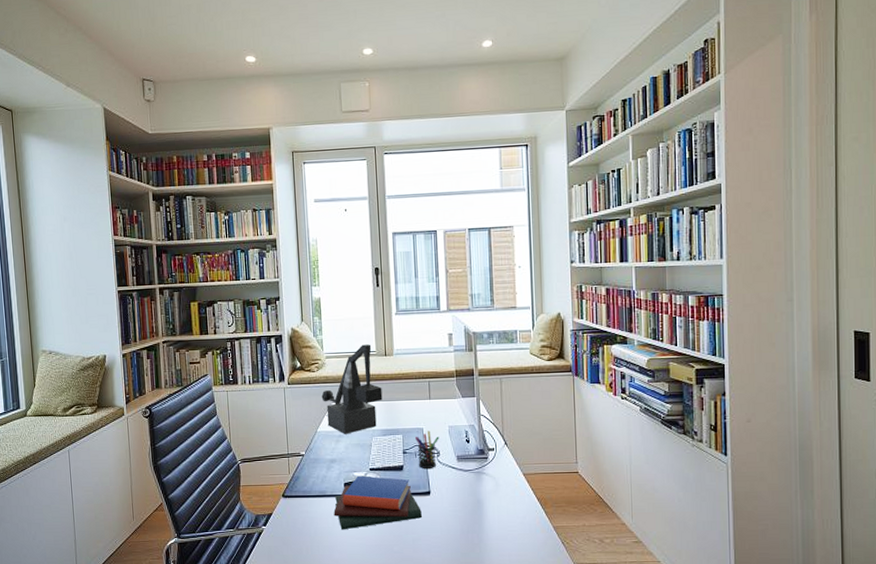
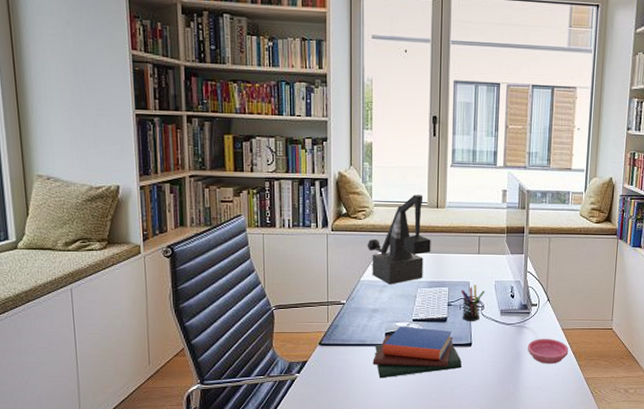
saucer: none [488,484,533,512] -> present [527,338,569,364]

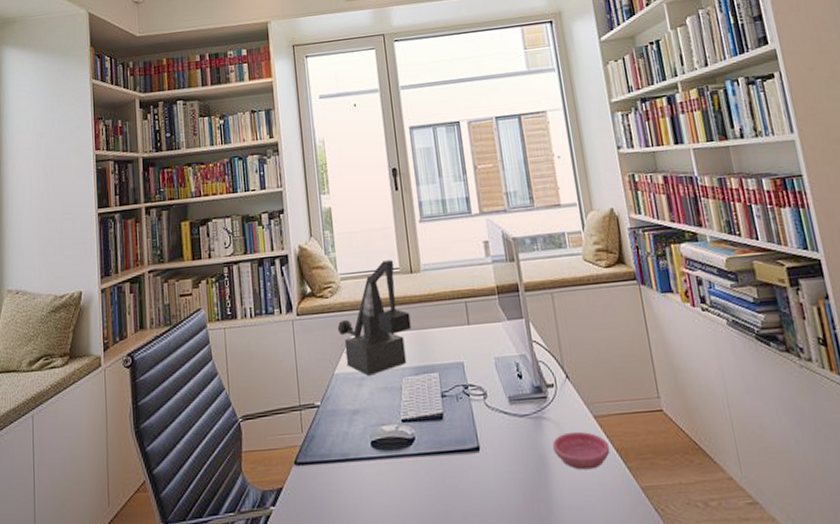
book: present [373,326,462,378] -> none [360,430,472,507]
pen holder: present [461,285,485,322] -> none [455,365,485,417]

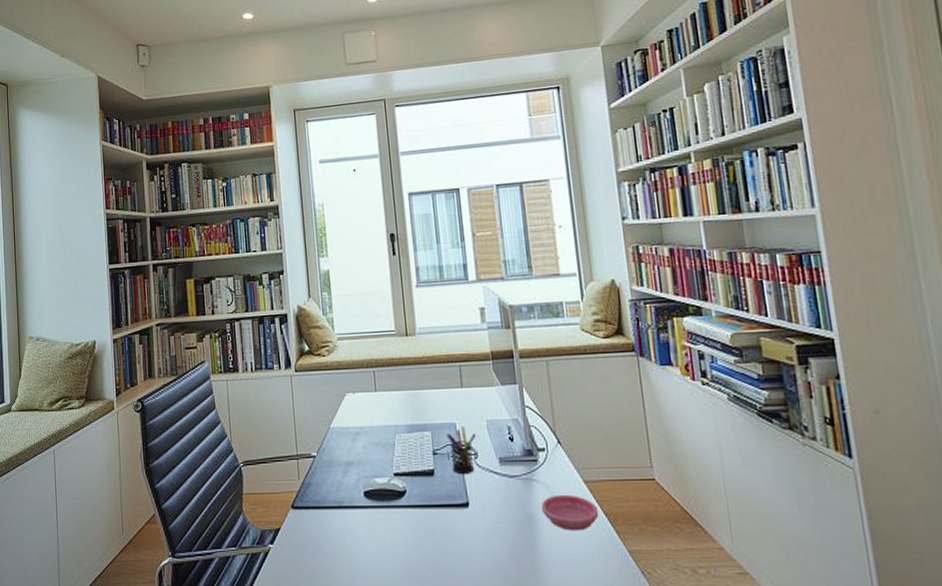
desk lamp: present [337,260,412,376] -> none [333,322,406,431]
pen holder: none [455,365,485,417] -> present [447,426,476,475]

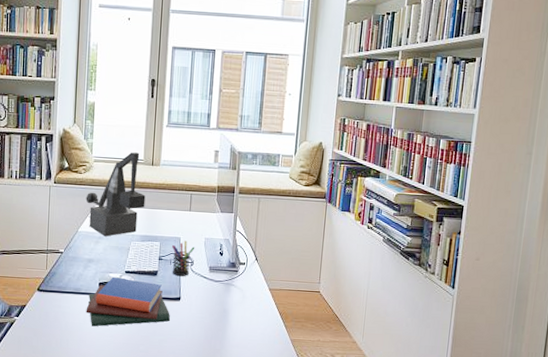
desk lamp: none [333,322,406,431] -> present [86,152,146,237]
book: none [352,482,460,551] -> present [86,277,170,327]
saucer: present [541,494,599,531] -> none [234,297,276,324]

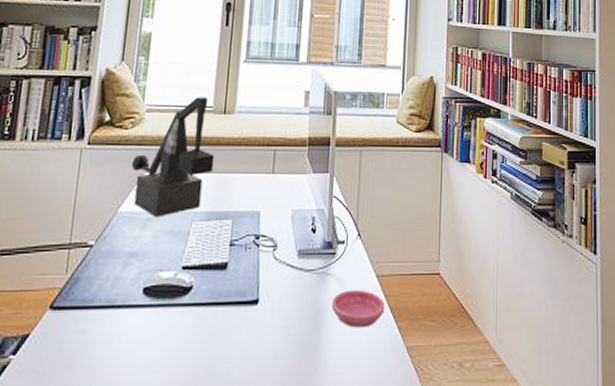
book: present [86,277,170,327] -> none [121,277,244,358]
pen holder: present [172,240,195,277] -> none [248,215,279,268]
saucer: none [234,297,276,324] -> present [331,289,385,328]

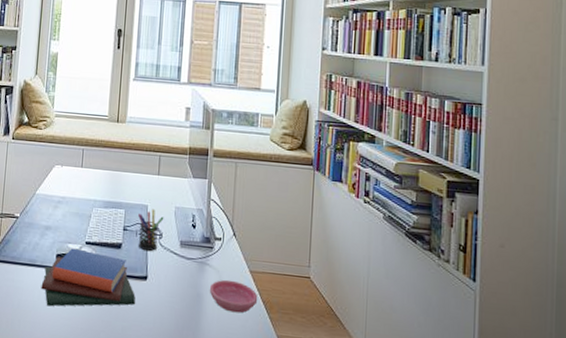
book: none [121,277,244,358] -> present [41,248,135,307]
desk lamp: present [131,97,214,217] -> none [45,107,110,201]
pen holder: none [248,215,279,268] -> present [138,209,164,252]

